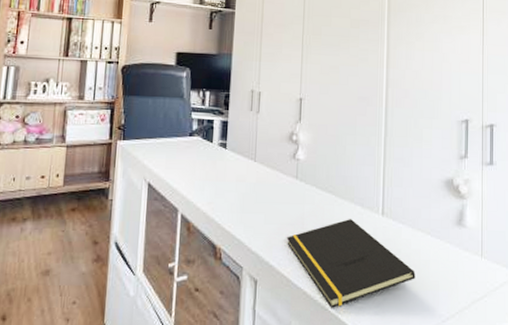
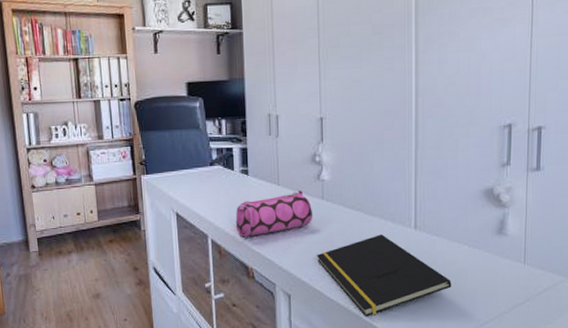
pencil case: none [208,168,286,214] -> present [235,190,312,238]

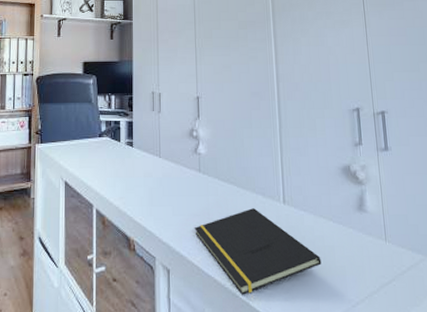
pencil case: present [235,190,312,238] -> none [119,163,190,208]

